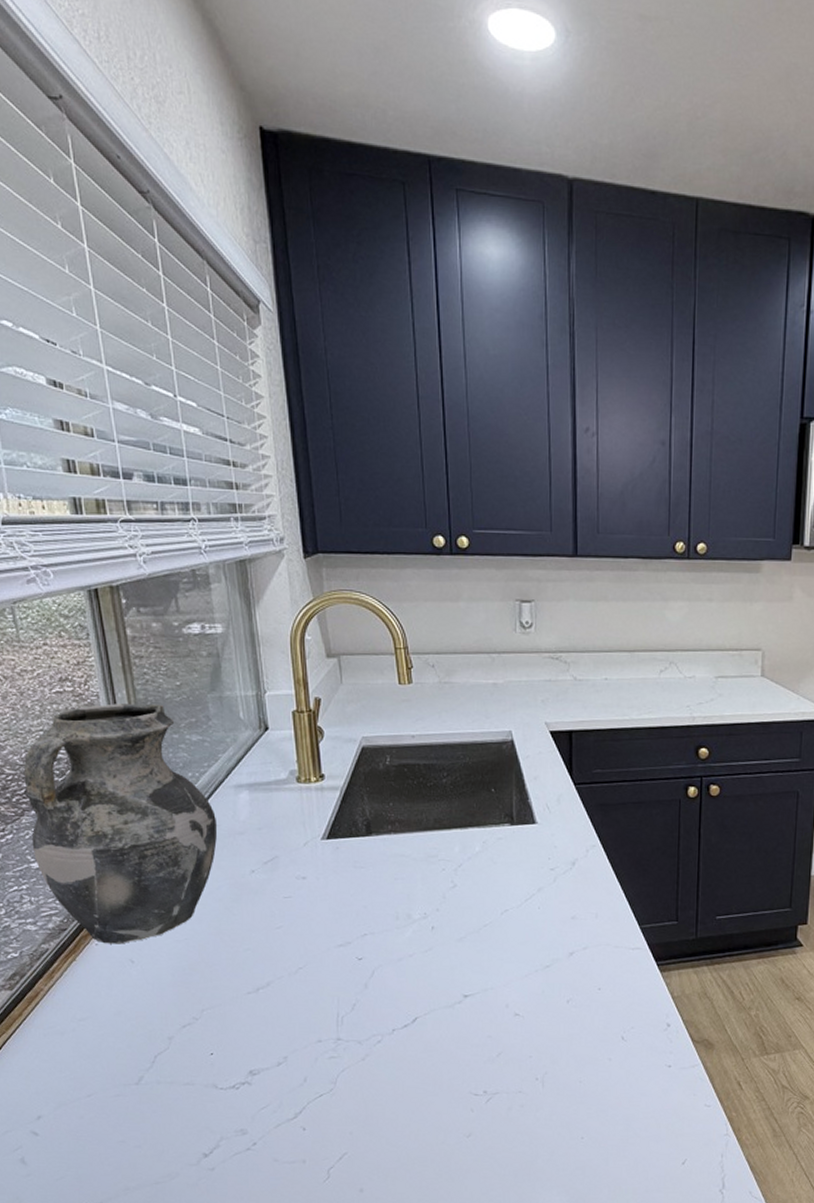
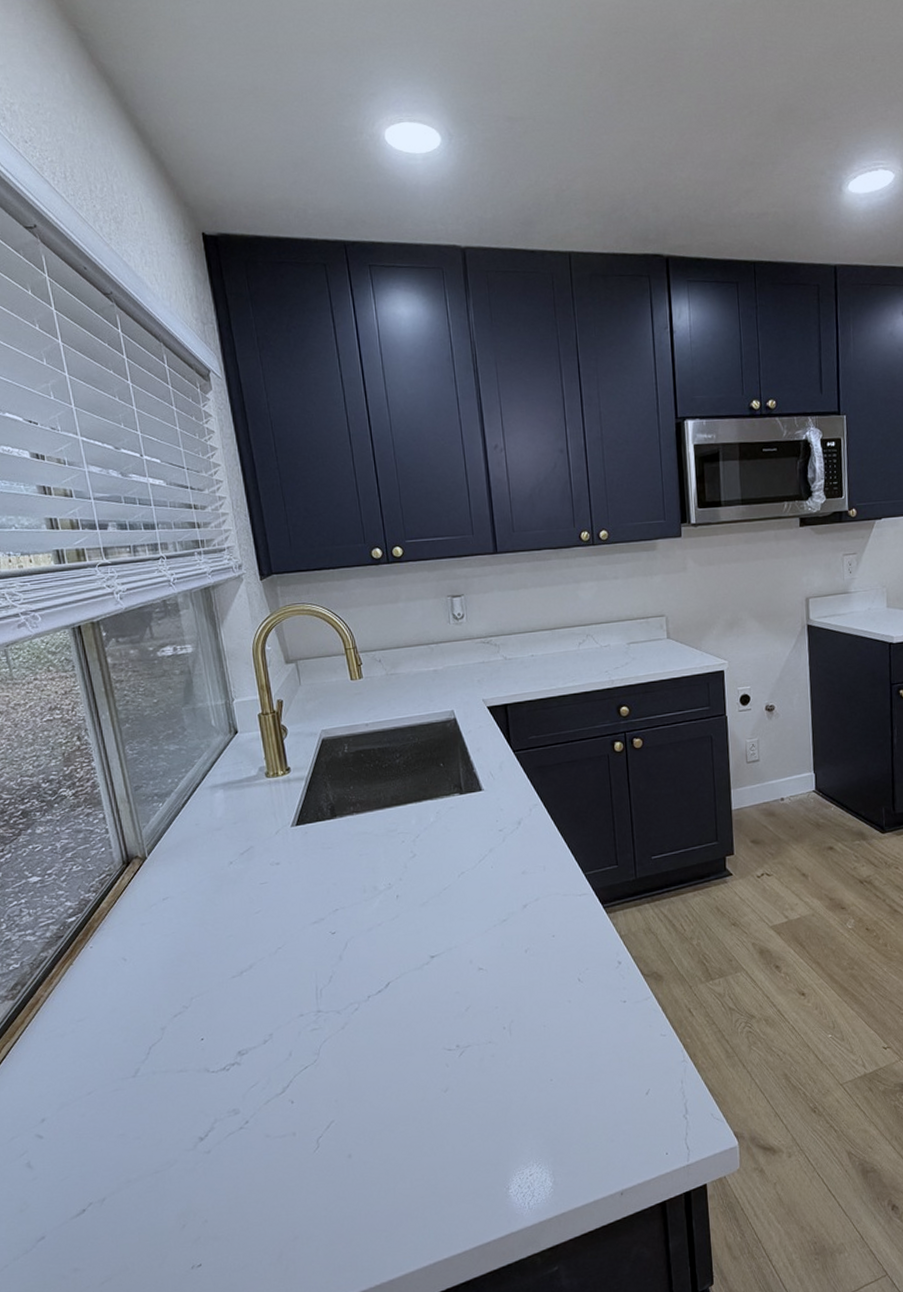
ceramic jug: present [23,702,218,944] -> none [19,721,197,946]

